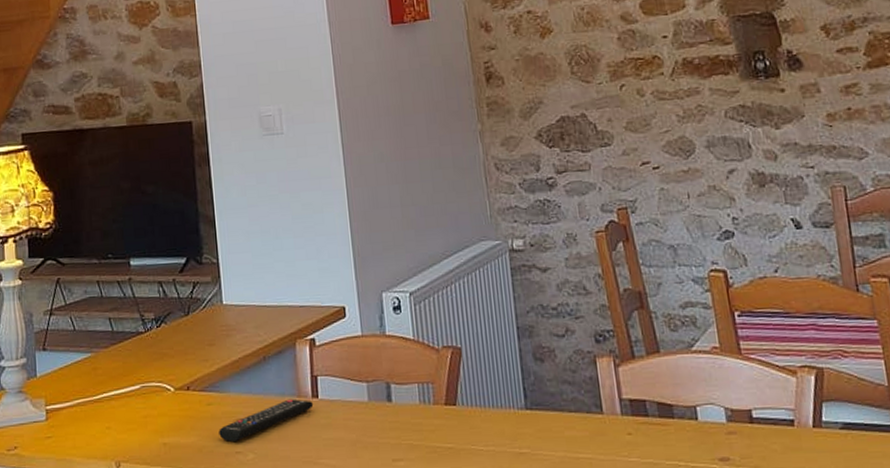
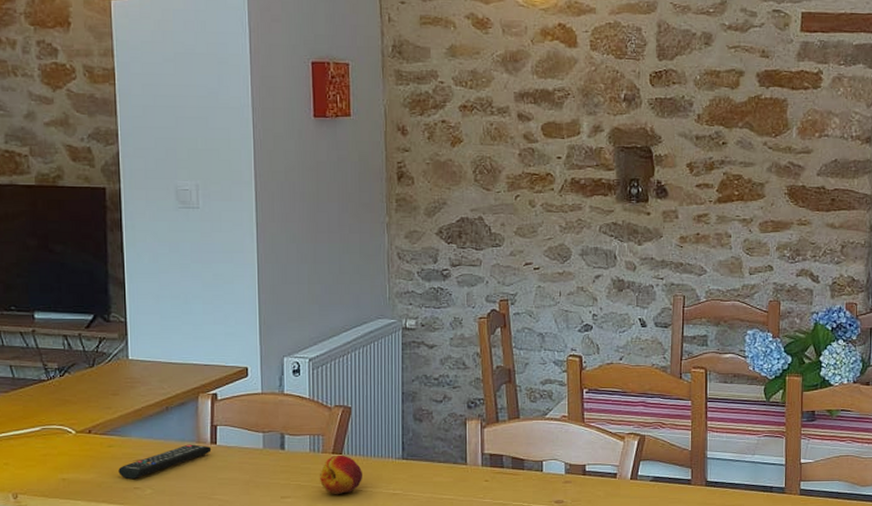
fruit: none [433,406,483,456] -> present [320,455,363,495]

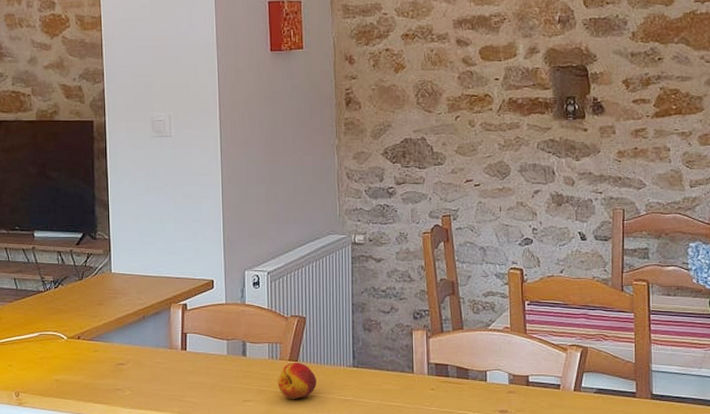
remote control: present [118,444,212,480] -> none [103,350,182,382]

